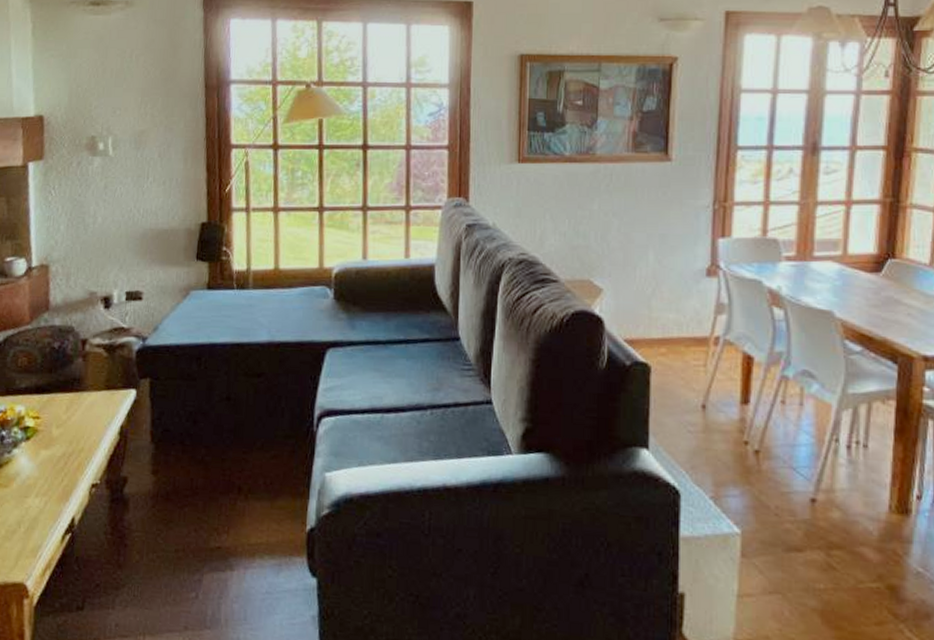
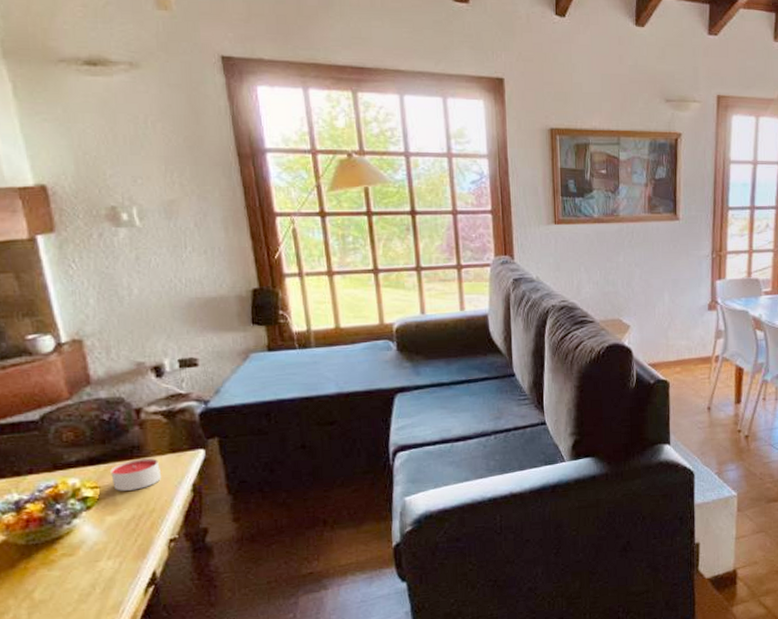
candle: none [51,392,95,426] -> present [110,458,162,491]

